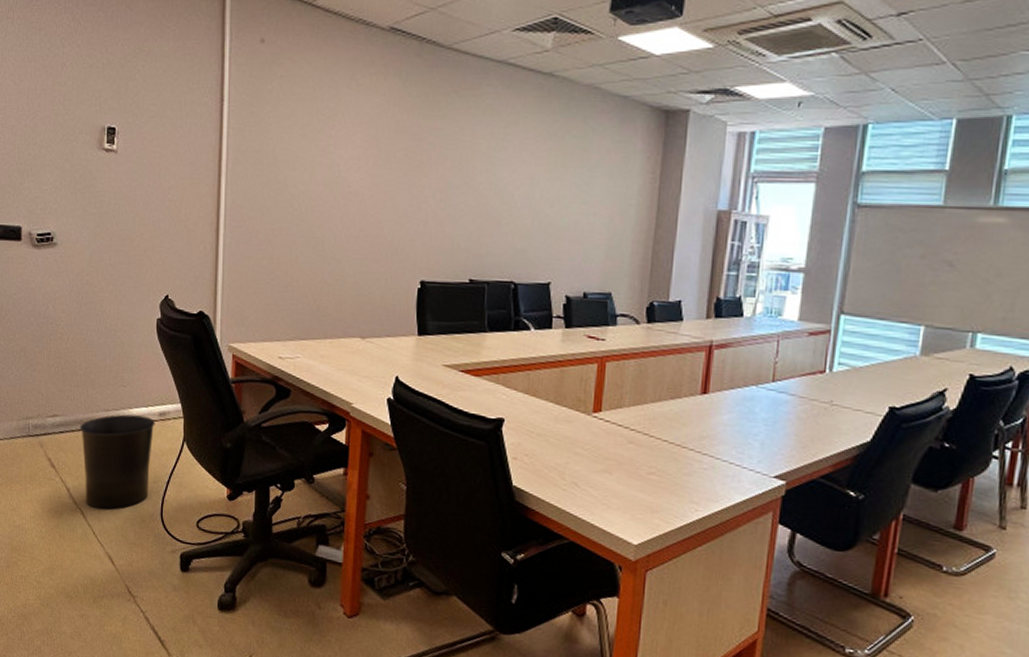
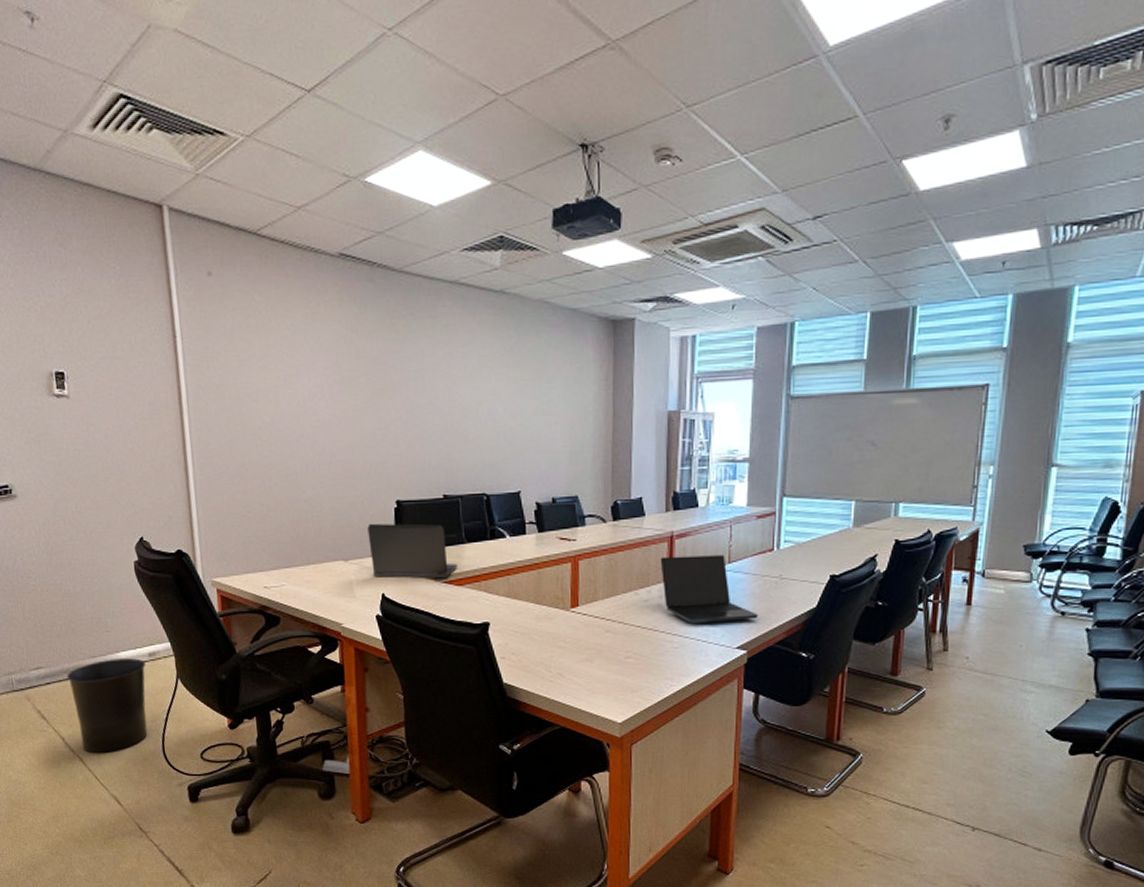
laptop computer: none [388,302,478,368] -> present [367,523,459,579]
laptop: none [695,367,802,447] -> present [660,555,758,623]

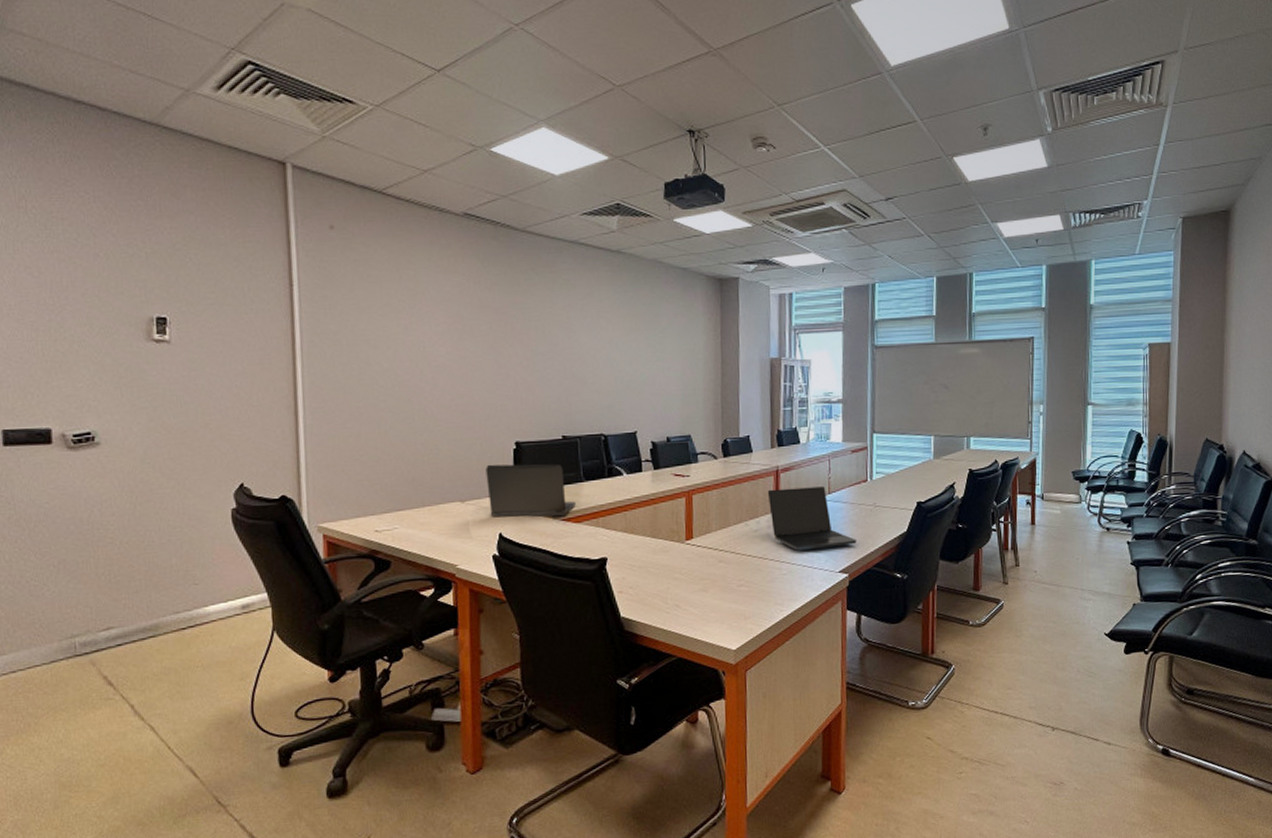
waste bin: present [66,658,148,753] -> none [142,612,237,720]

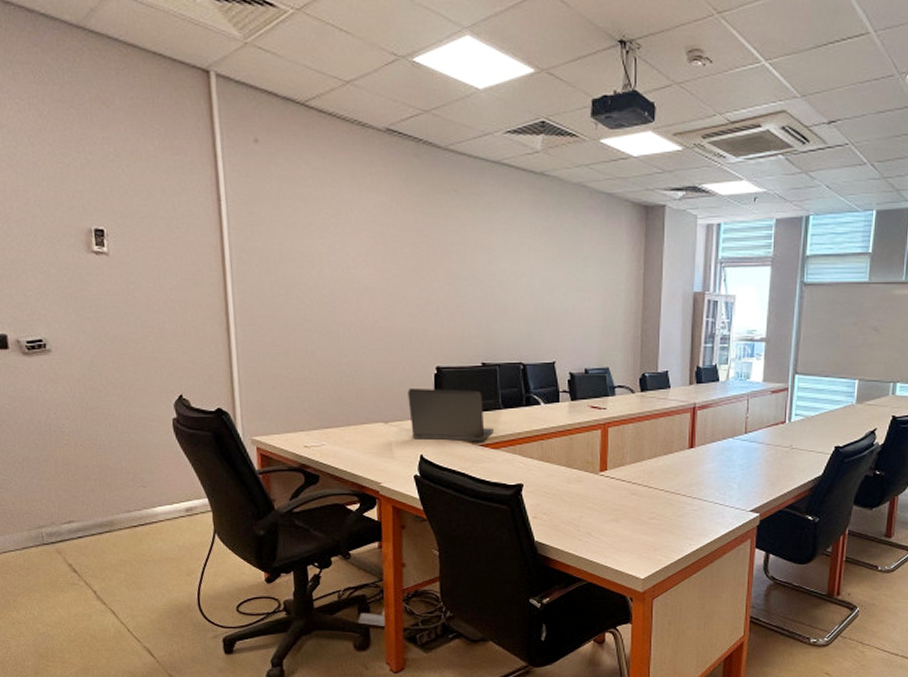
laptop: present [767,486,857,551] -> none [683,426,770,488]

